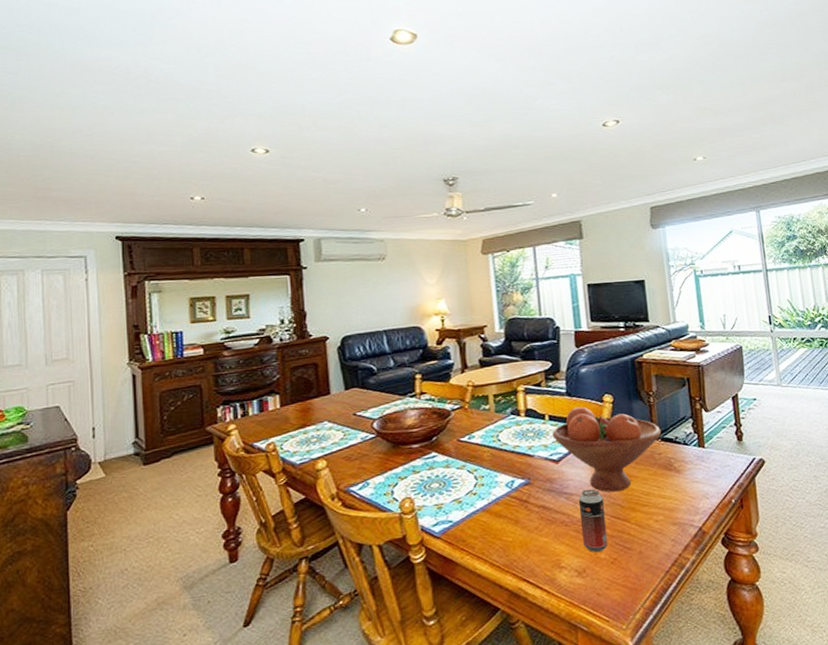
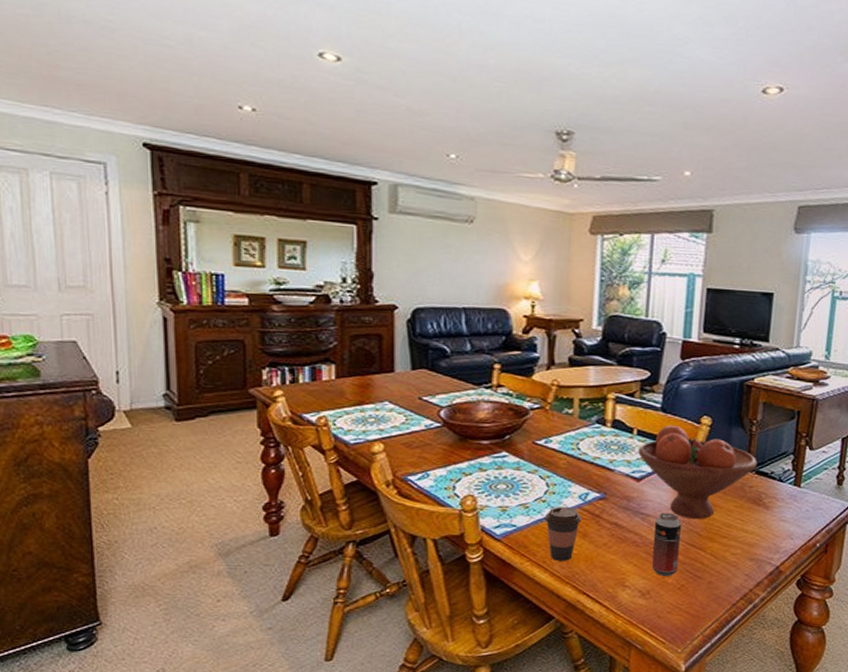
coffee cup: none [477,496,512,551] -> present [545,506,582,561]

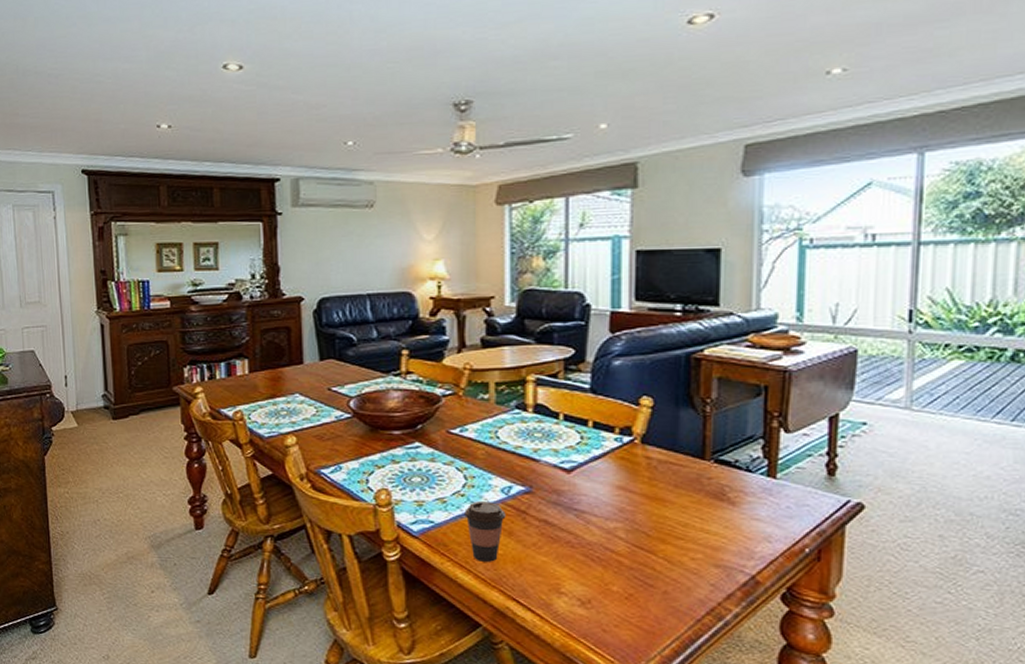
fruit bowl: present [638,425,758,519] -> none [566,408,716,517]
beverage can: present [652,513,682,577] -> none [592,509,625,584]

